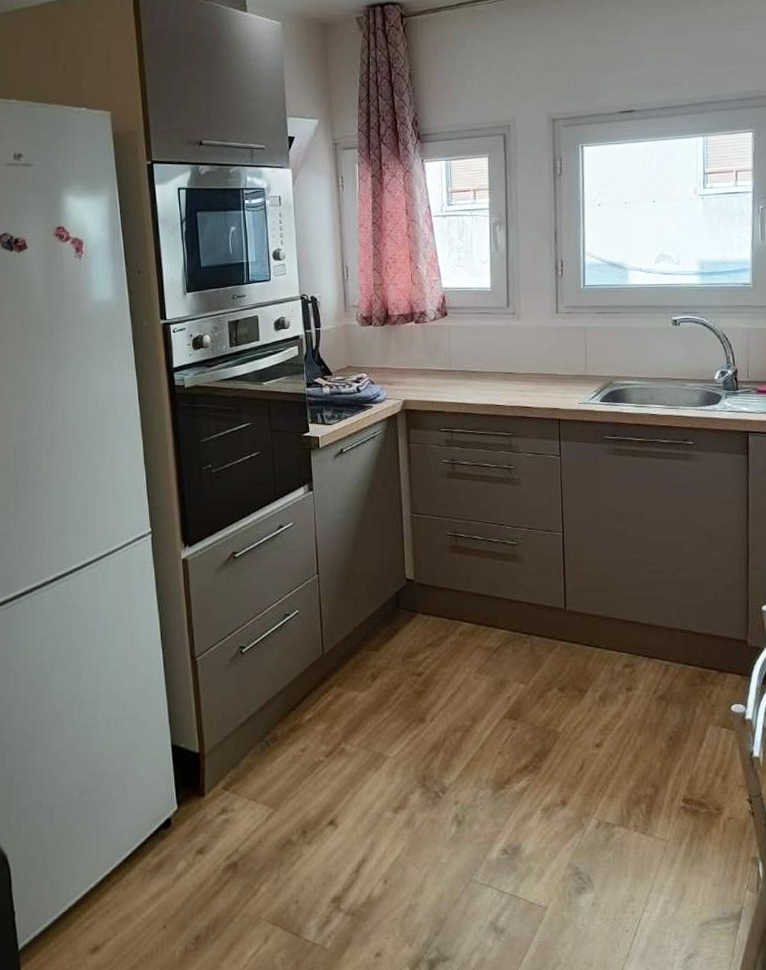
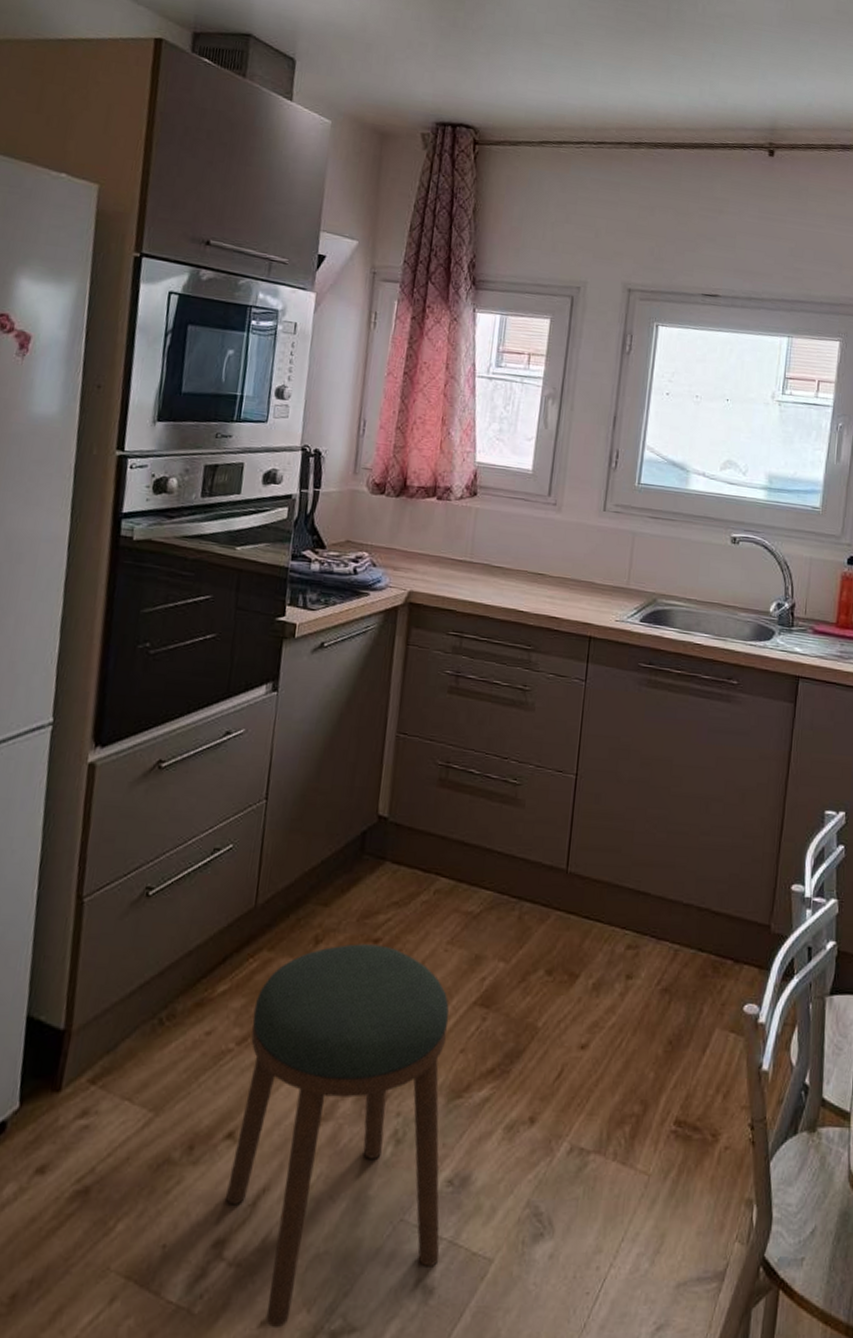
stool: none [334,677,504,958] -> present [226,944,449,1329]

